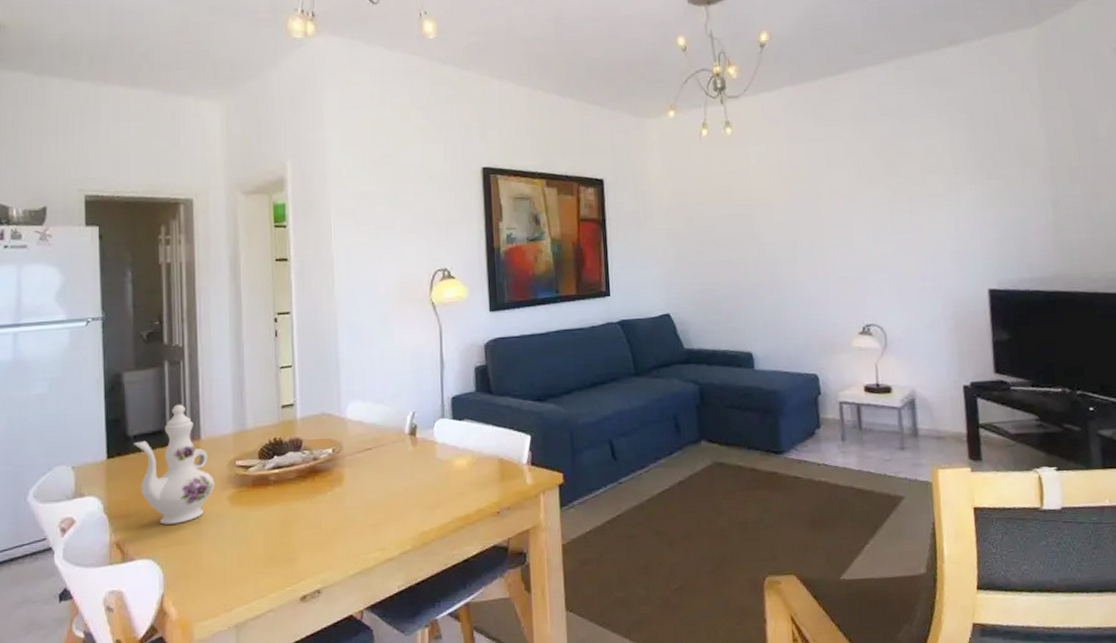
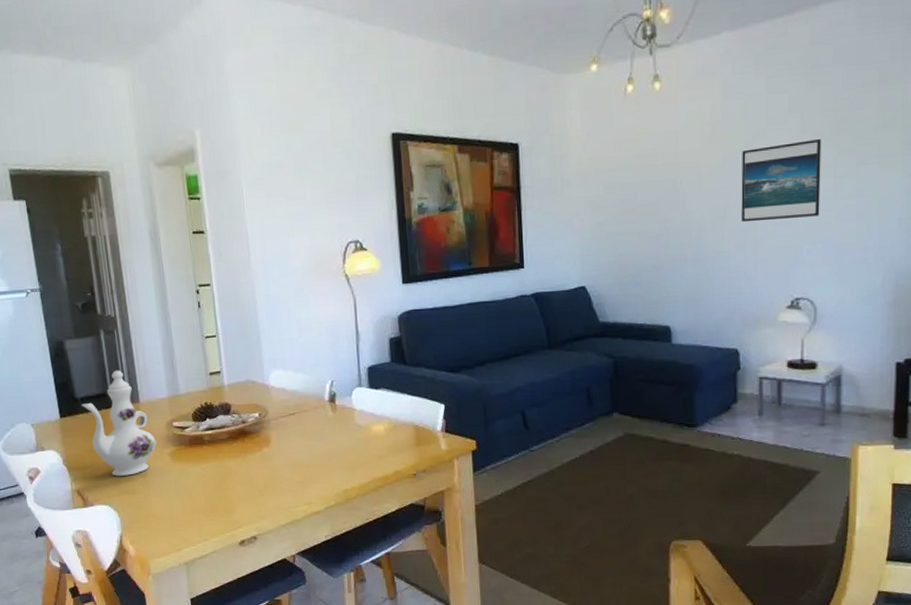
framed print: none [807,179,881,254] -> present [741,138,821,223]

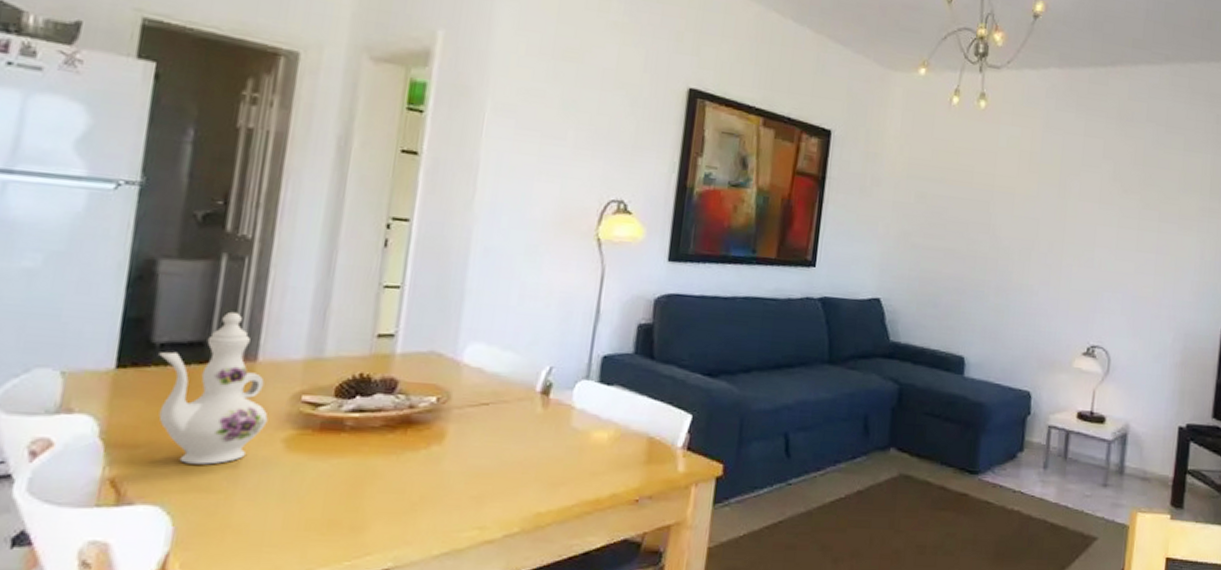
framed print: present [741,138,821,223] -> none [1048,185,1129,265]

